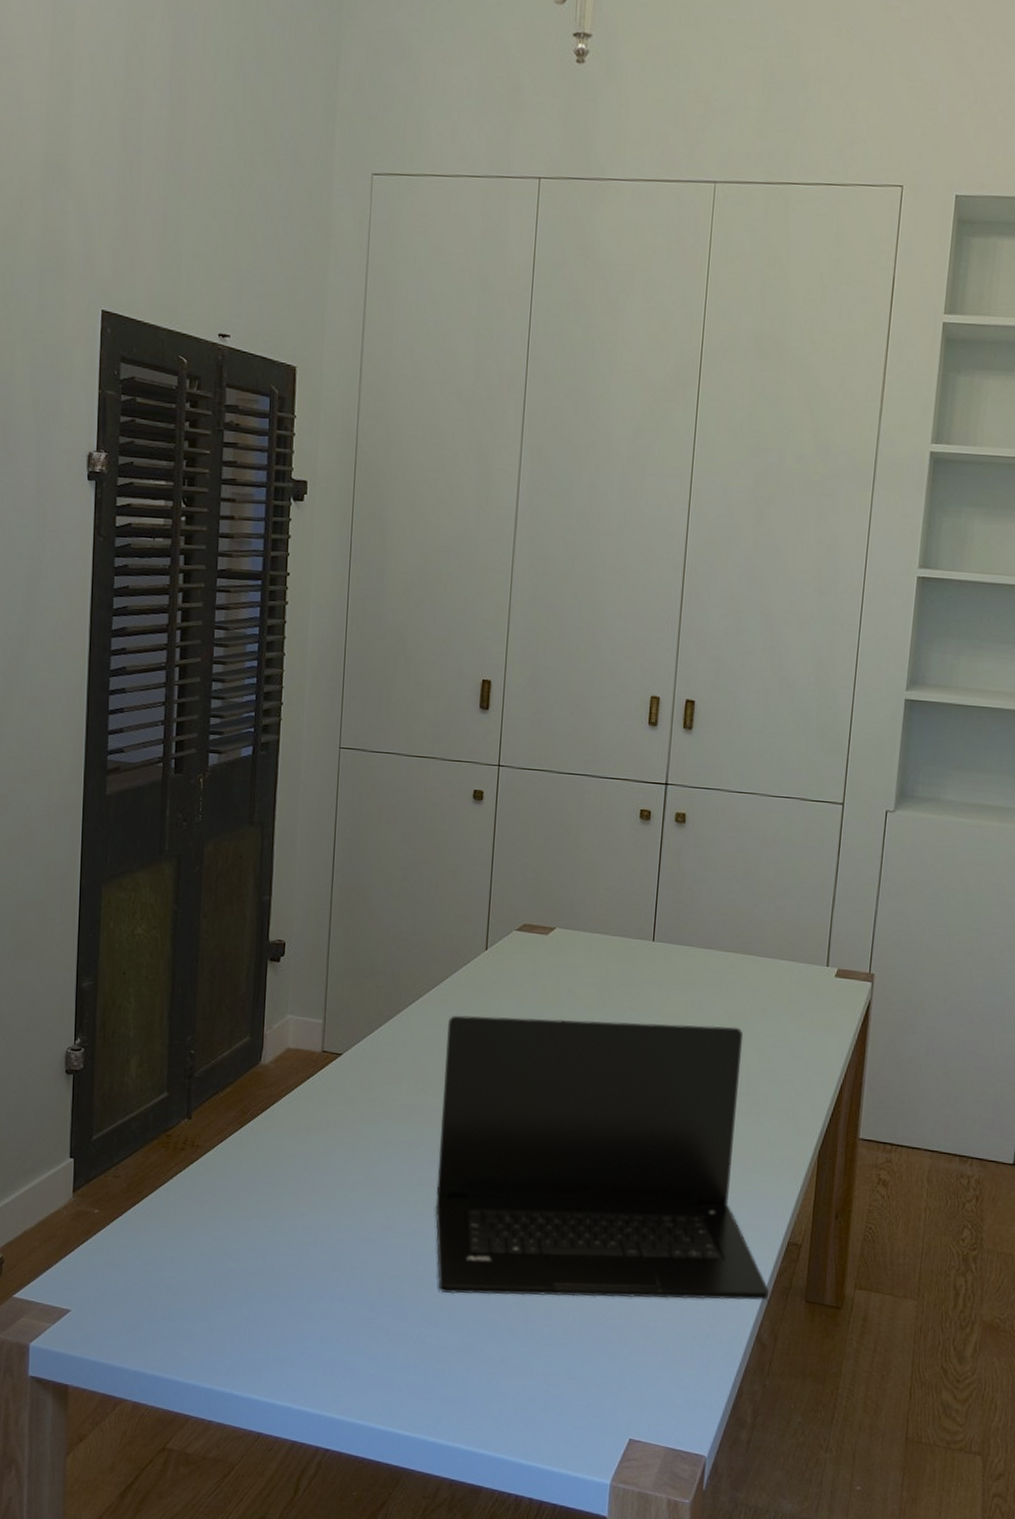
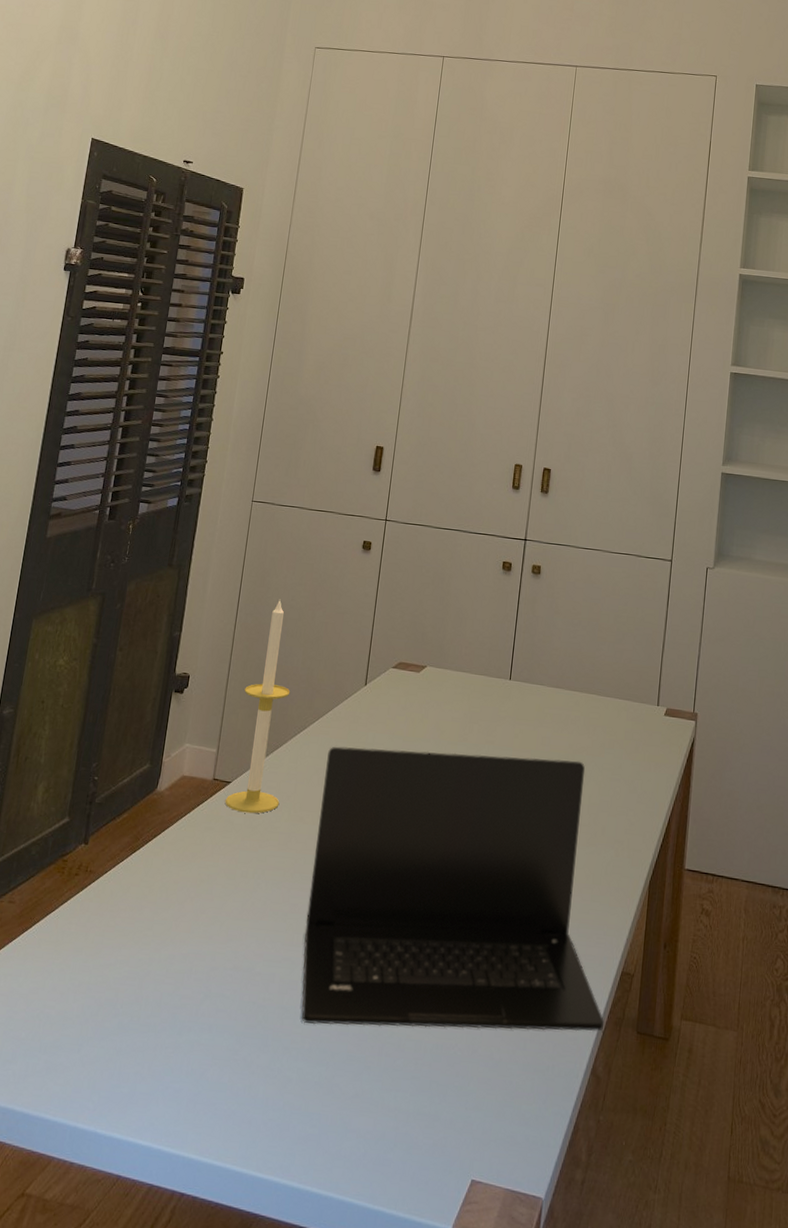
candle: none [337,857,401,1086] -> present [225,599,291,814]

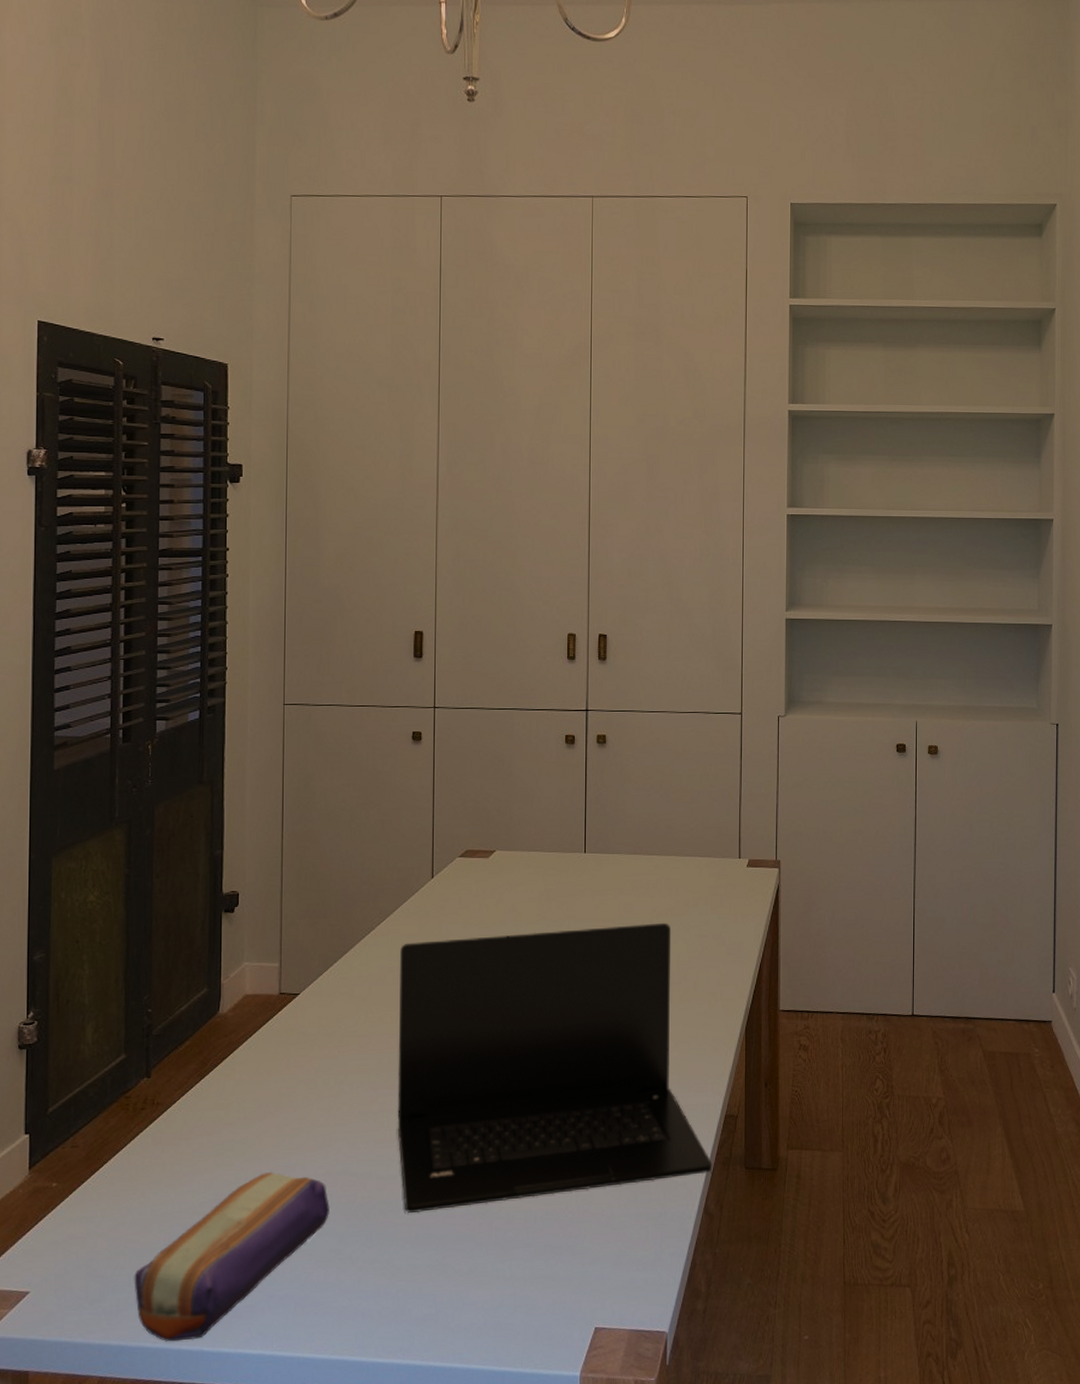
pencil case: none [42,957,232,1119] -> present [134,1171,330,1342]
candle: present [225,599,291,814] -> none [295,802,355,1022]

